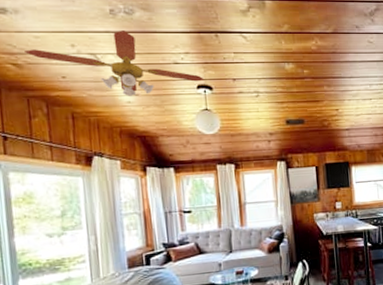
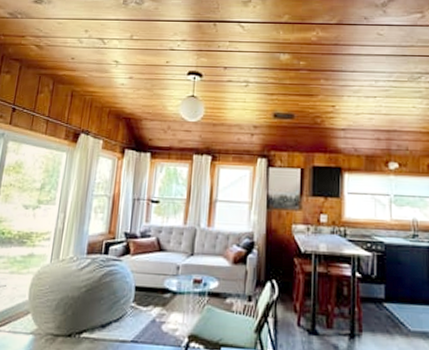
ceiling fan: present [25,30,205,96] -> none [47,19,196,79]

